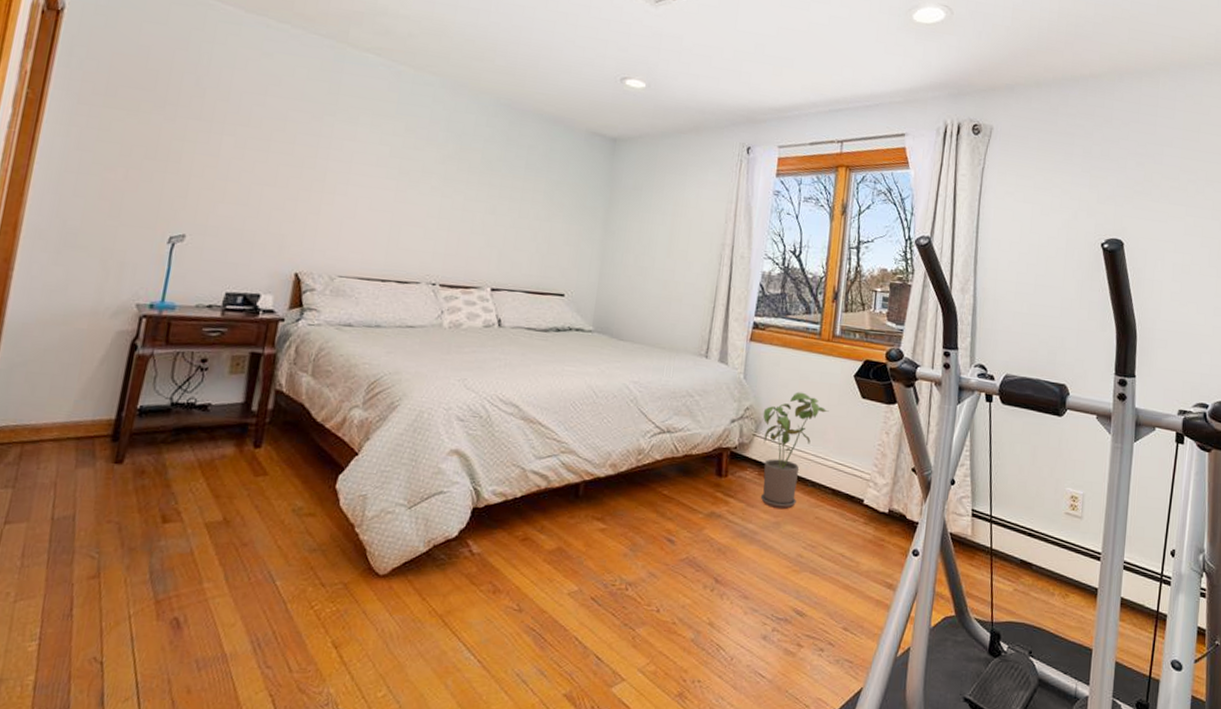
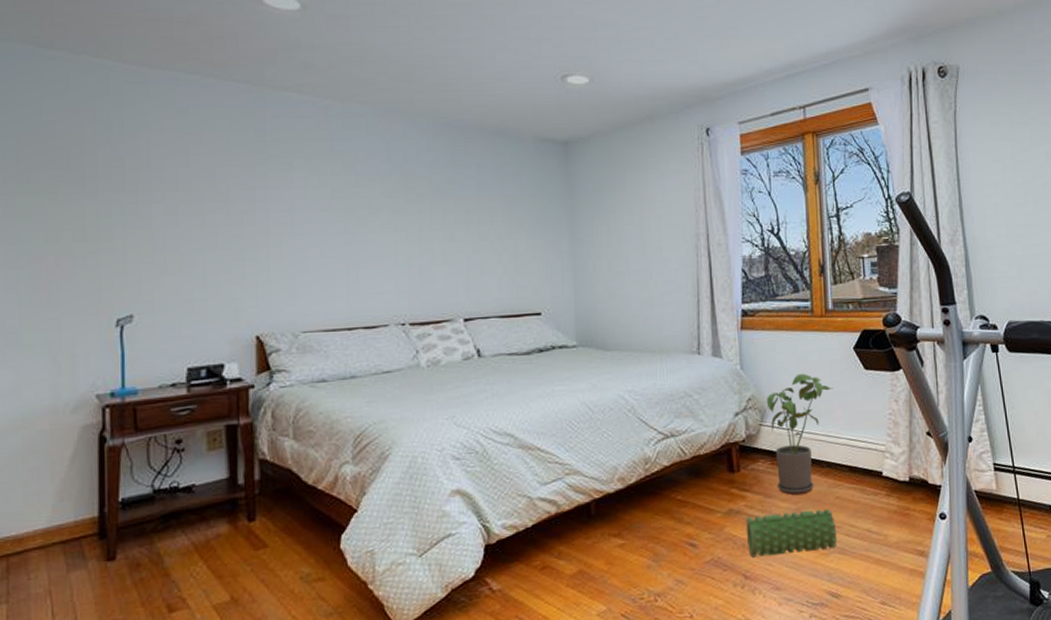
foam roller: none [723,522,812,567] -> present [745,508,838,558]

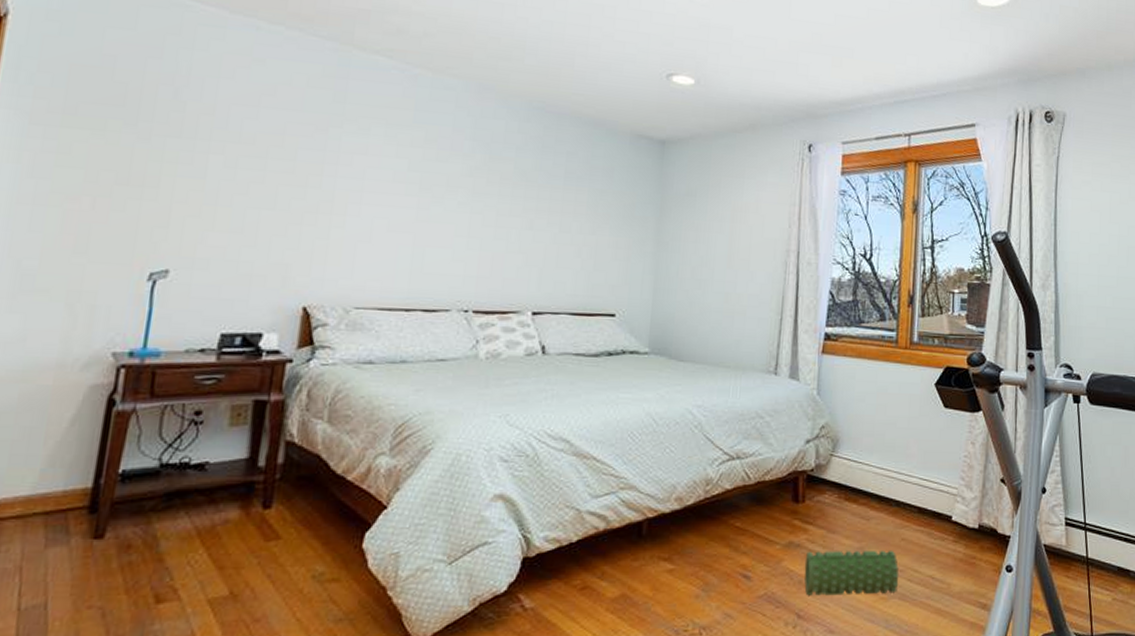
house plant: present [766,373,833,495] -> none [840,405,910,532]

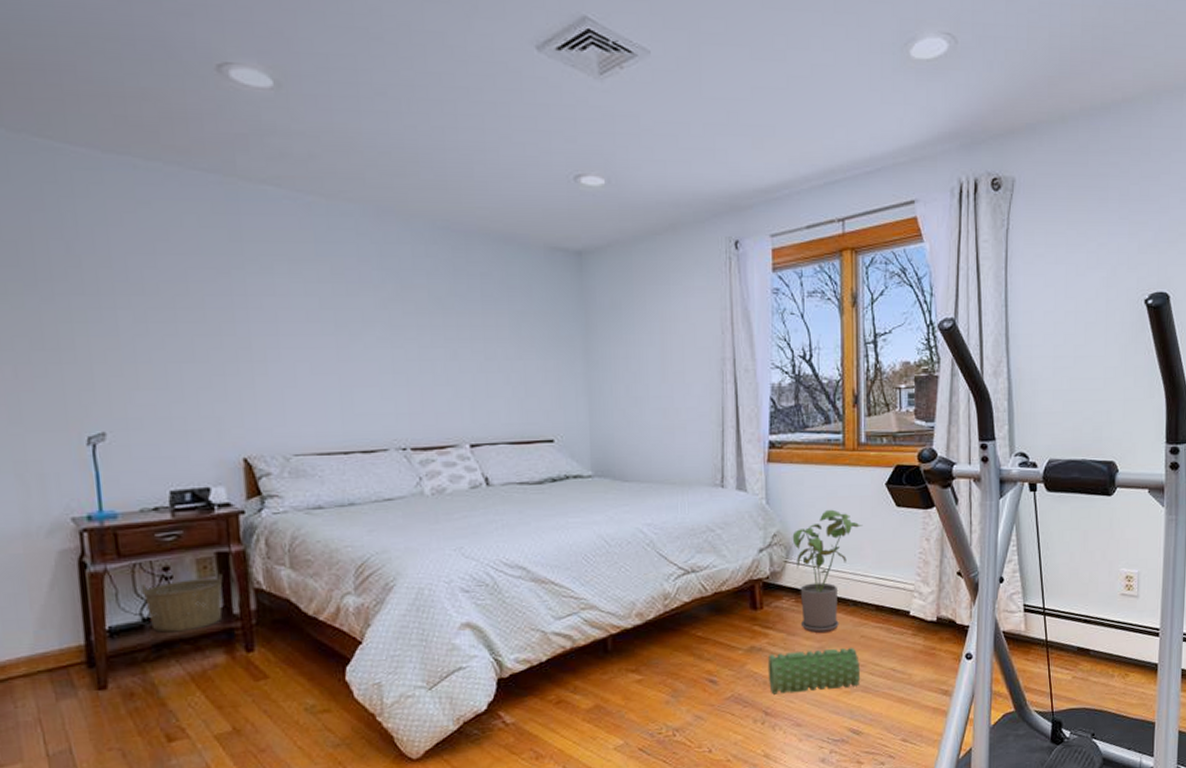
basket: none [167,422,256,482] -> present [142,573,223,633]
house plant: none [840,405,910,532] -> present [792,509,863,633]

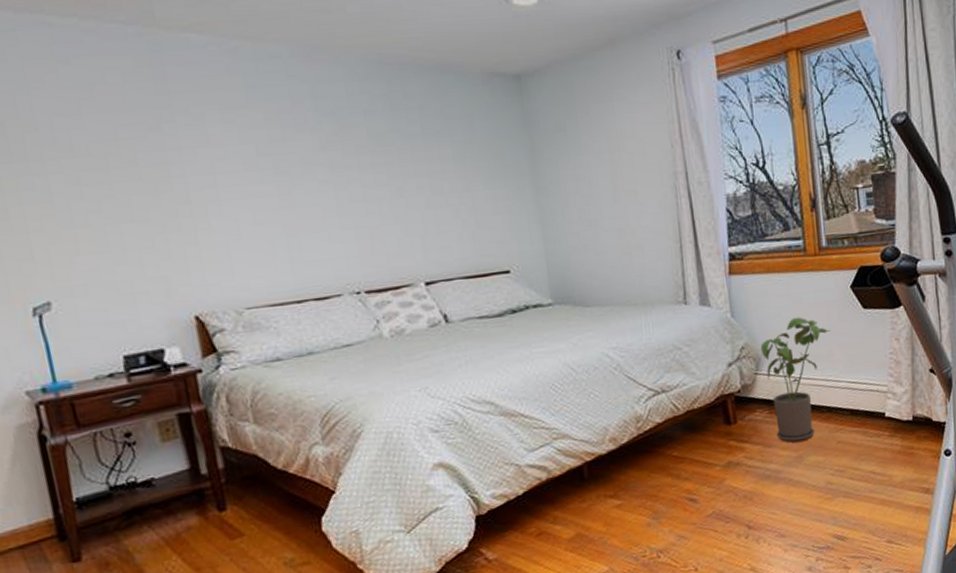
basket: present [142,573,223,633] -> none [105,435,190,501]
foam roller: present [767,647,861,695] -> none [746,453,841,508]

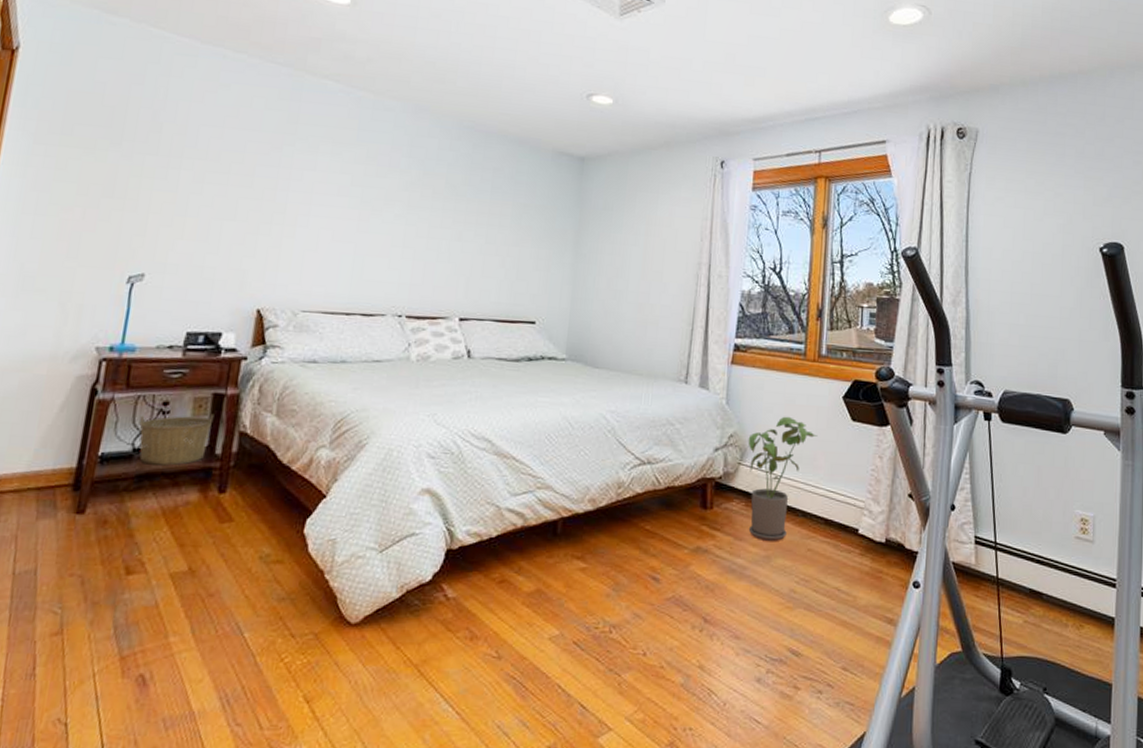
basket: none [105,435,190,501] -> present [139,413,214,466]

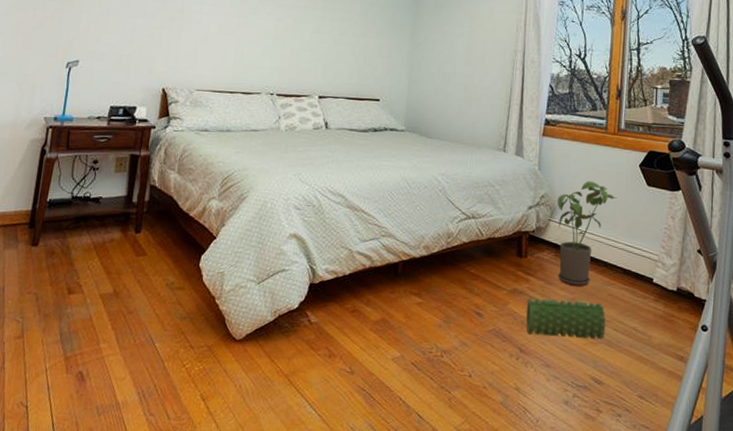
basket: present [139,413,214,466] -> none [76,170,131,211]
foam roller: none [711,557,805,603] -> present [525,298,606,340]

